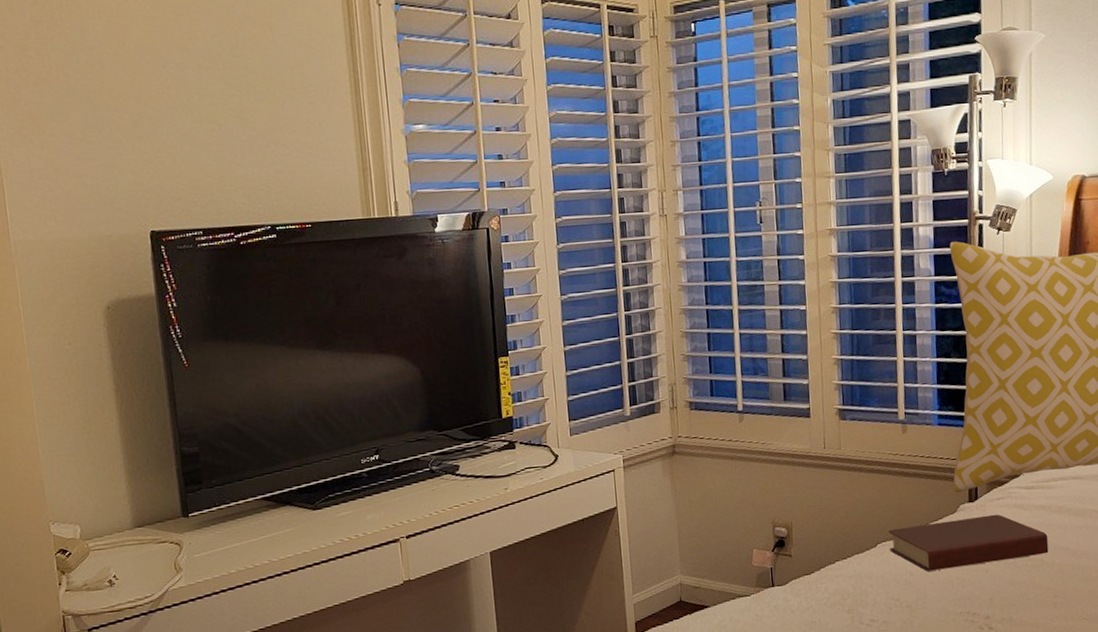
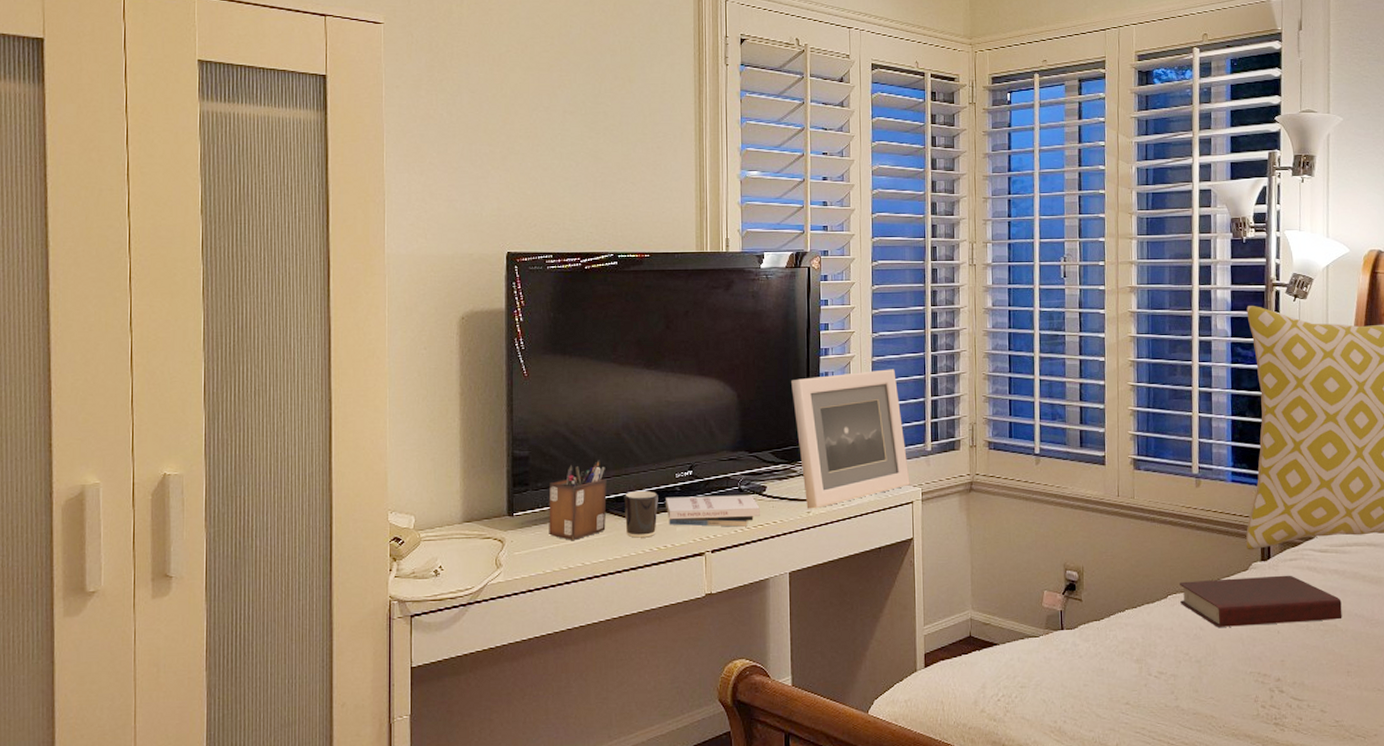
desk organizer: none [224,451,291,538] -> present [549,461,607,540]
mug: none [307,479,345,530] -> present [624,490,658,538]
books: none [352,475,455,513] -> present [665,494,760,527]
picture frame: none [477,332,610,486] -> present [791,369,910,509]

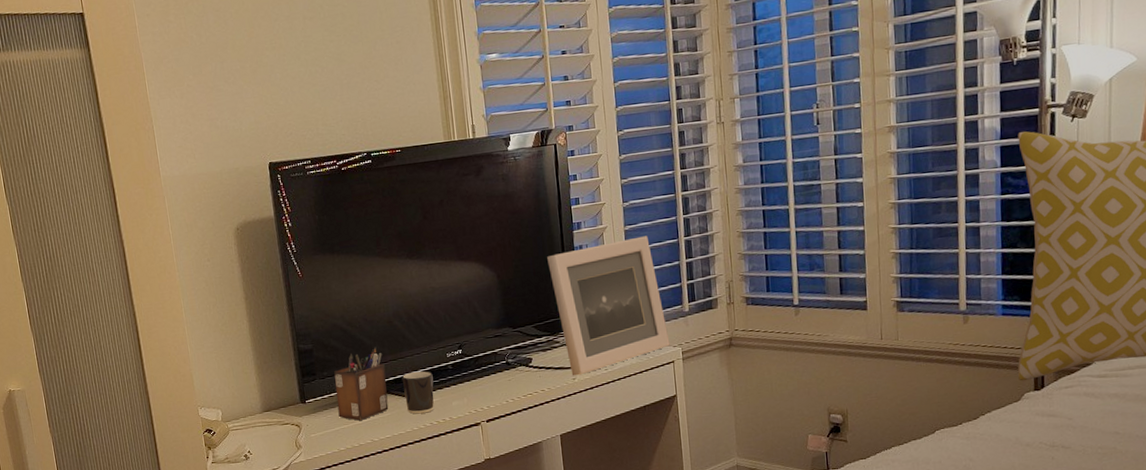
books: present [665,494,760,527] -> none [439,367,528,400]
book: present [1180,575,1342,627] -> none [948,402,1122,458]

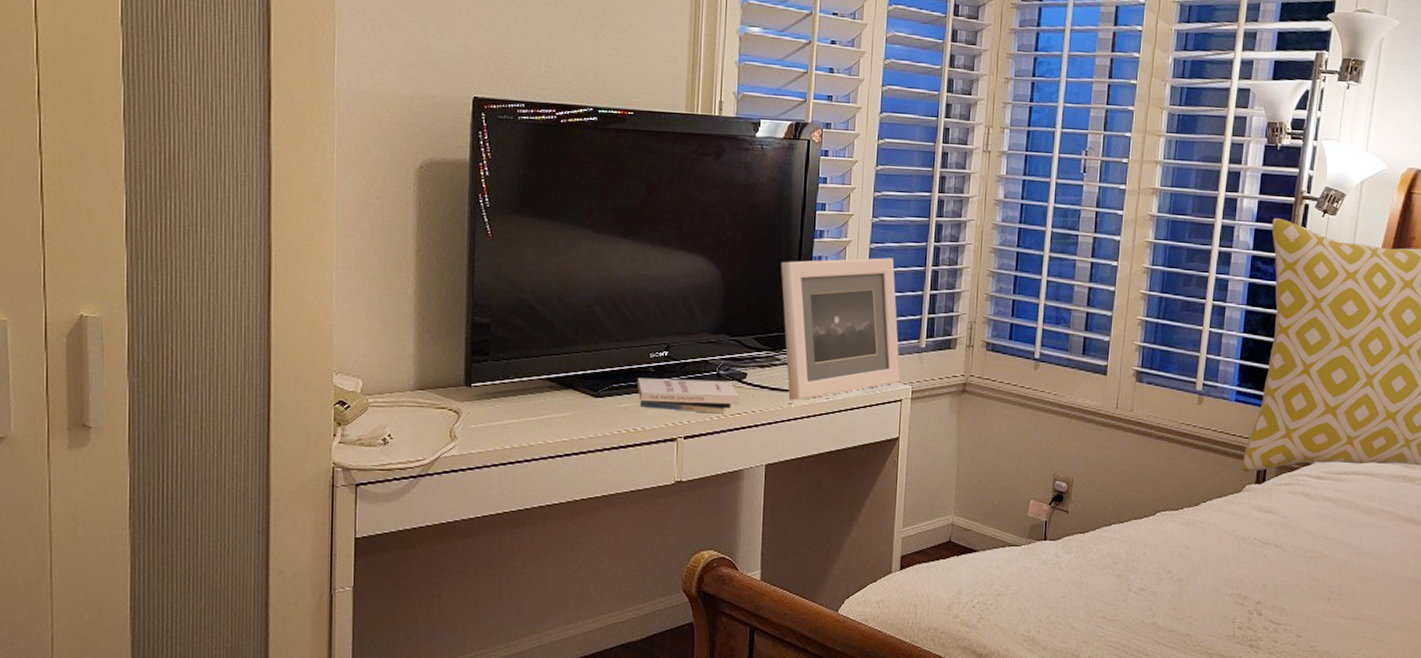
desk organizer: present [334,348,389,421] -> none [509,334,575,416]
mug: present [401,370,434,414] -> none [592,368,630,419]
books: none [439,367,528,400] -> present [636,377,739,414]

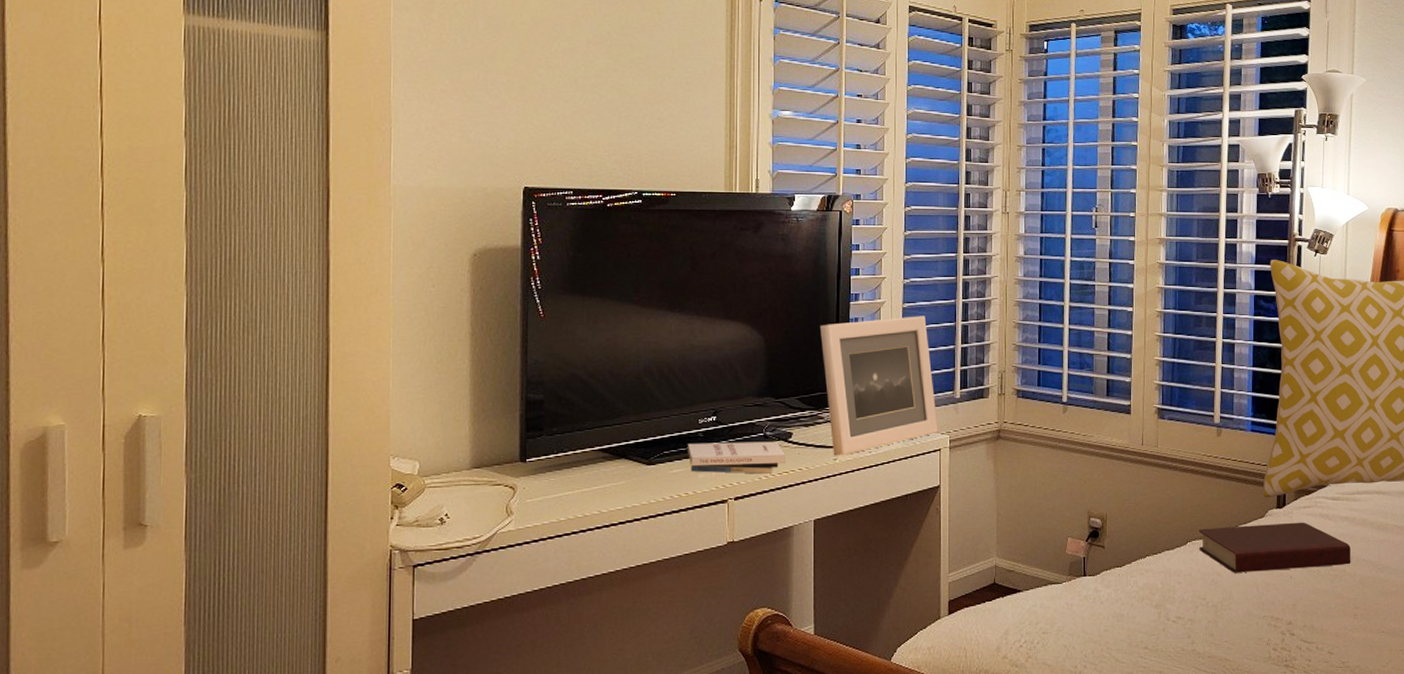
book: none [1169,499,1331,548] -> present [1199,522,1351,573]

